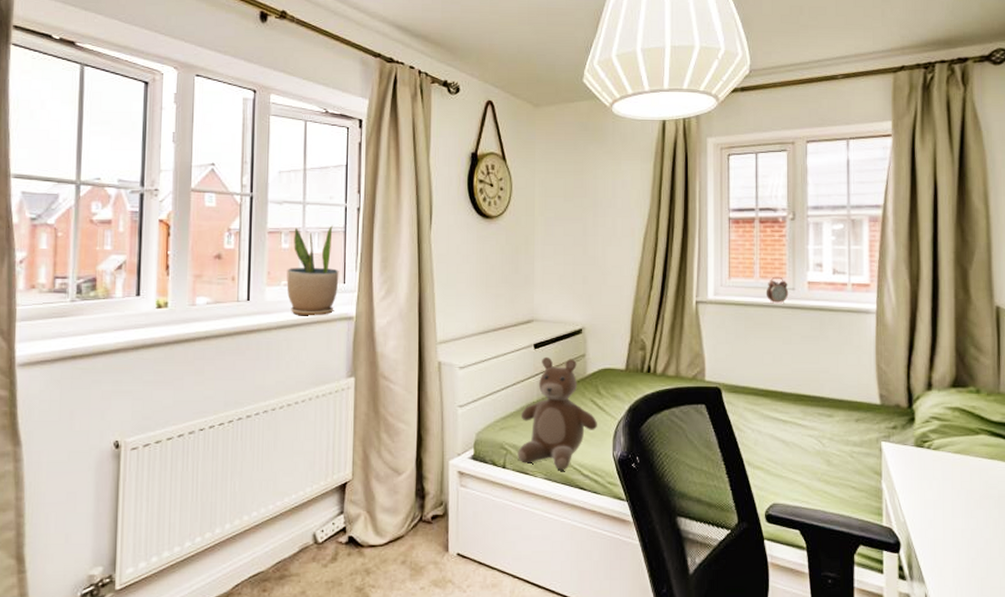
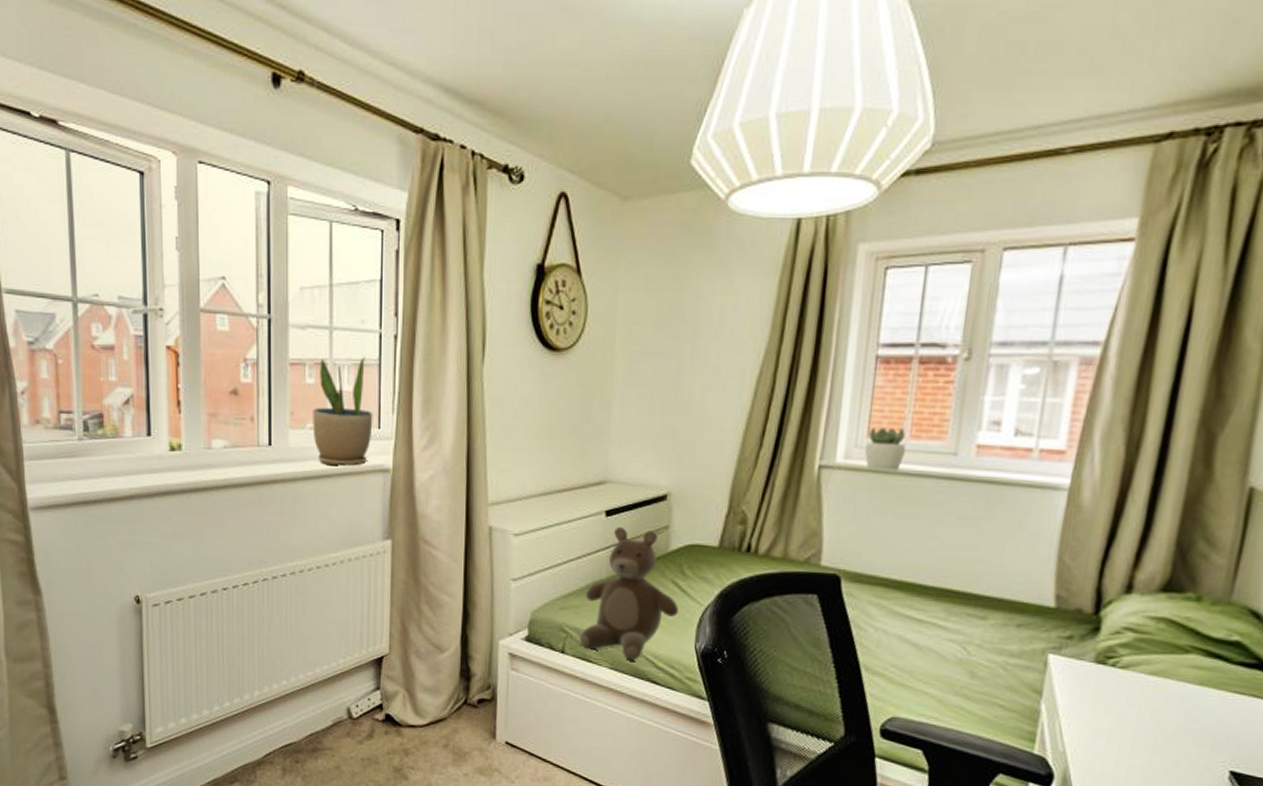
succulent plant: none [728,271,757,304] -> present [864,427,906,471]
alarm clock: present [765,276,789,304] -> none [915,436,949,473]

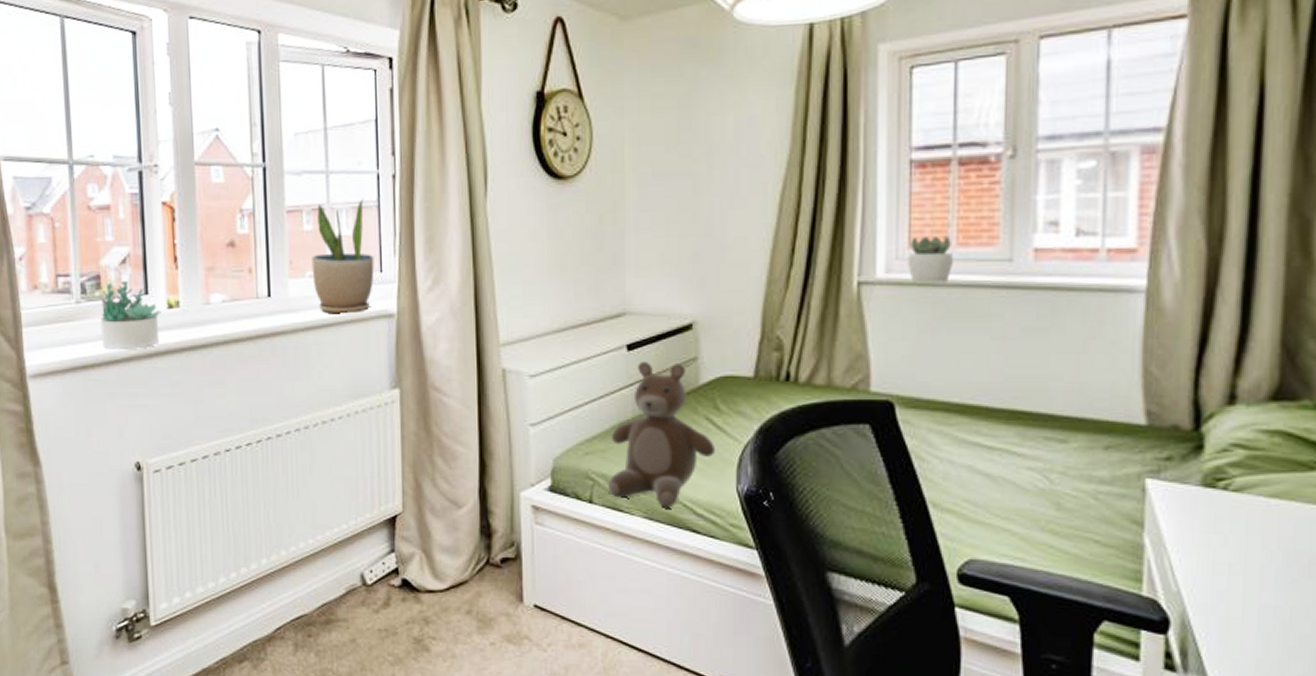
succulent plant: none [102,420,163,489] -> present [100,280,161,351]

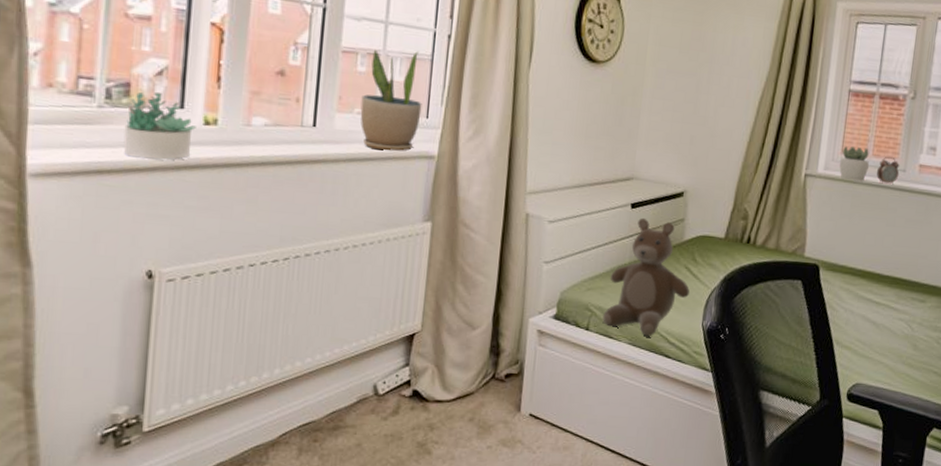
alarm clock: none [965,242,1003,282] -> present [876,156,900,185]

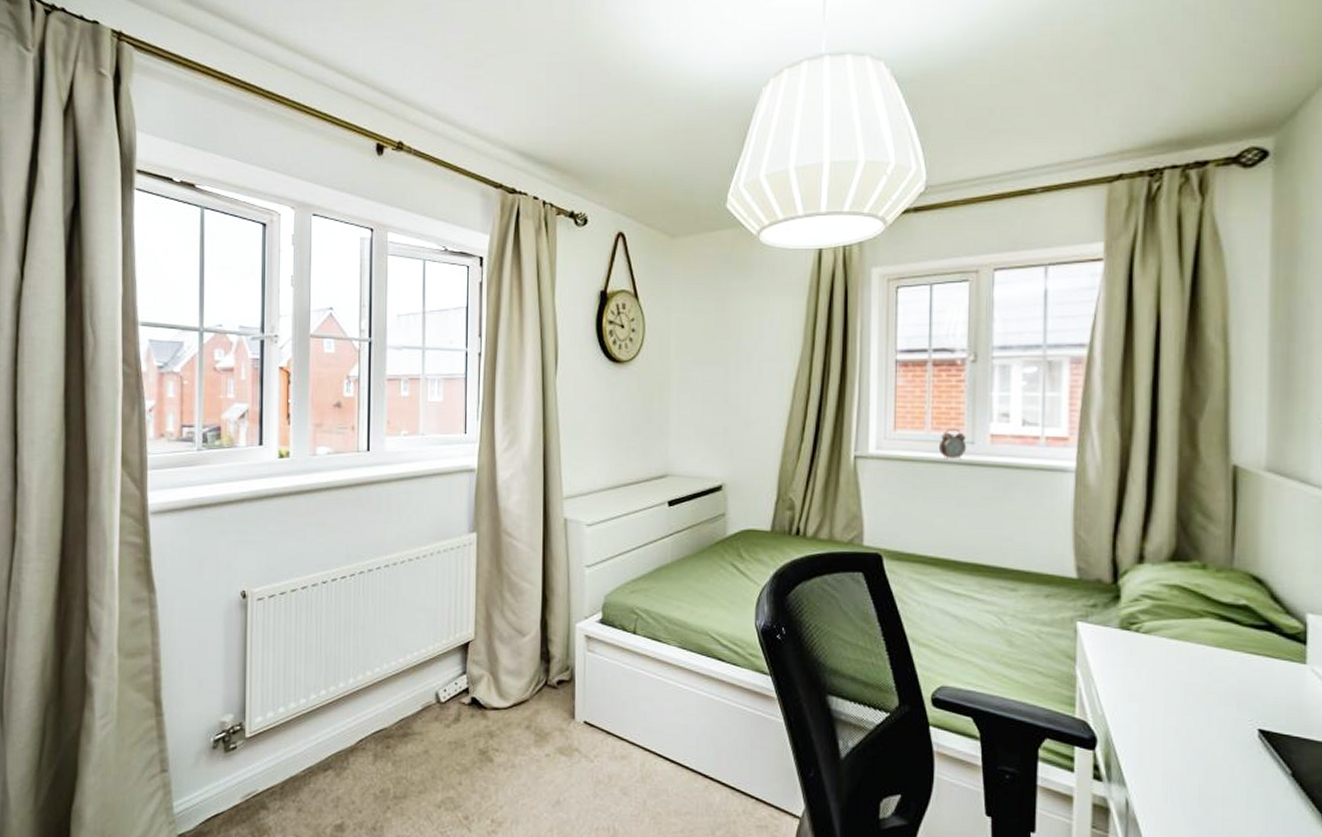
succulent plant: present [123,91,196,160] -> none [218,432,273,493]
potted plant: present [360,49,422,152] -> none [406,372,460,468]
bear: present [602,217,690,337] -> none [649,515,738,639]
succulent plant: present [839,146,869,182] -> none [893,422,928,459]

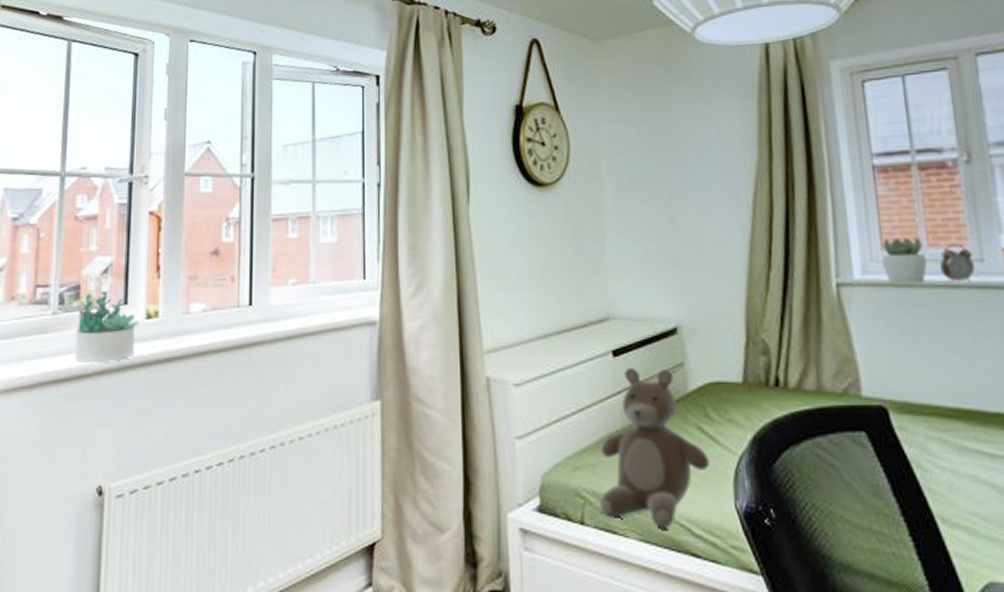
succulent plant: none [218,432,273,493] -> present [74,290,139,364]
bear: none [649,515,738,639] -> present [600,367,709,529]
succulent plant: none [893,422,928,459] -> present [881,238,927,284]

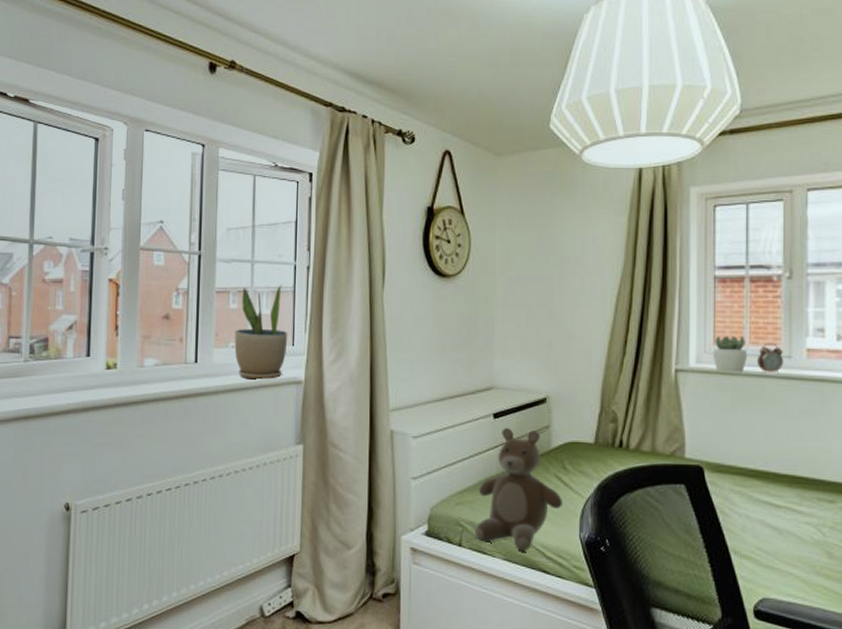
succulent plant: present [74,290,139,364] -> none [44,343,100,404]
potted plant: none [295,207,358,323] -> present [234,285,288,380]

